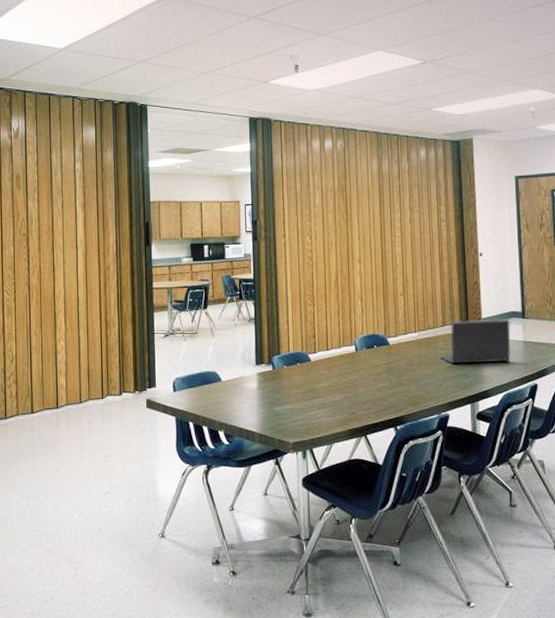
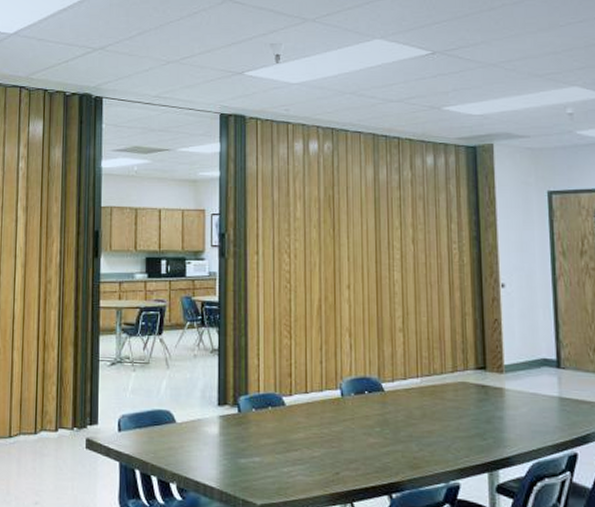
laptop: present [440,318,511,364] -> none [449,366,543,423]

